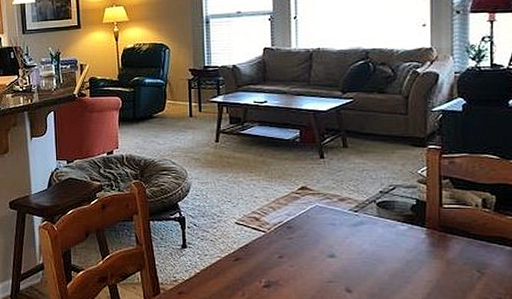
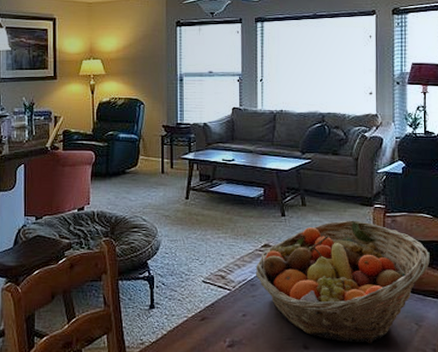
fruit basket: none [291,162,496,289] -> present [255,220,430,343]

